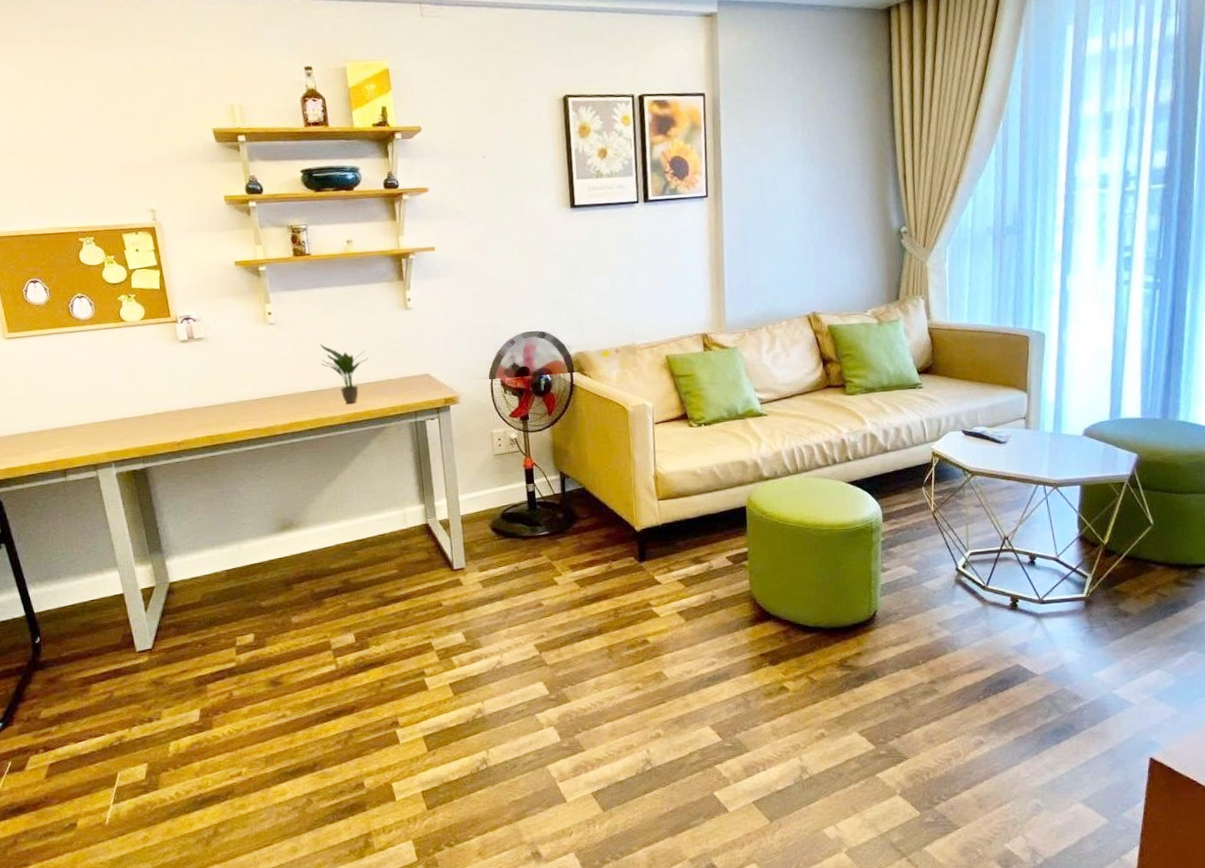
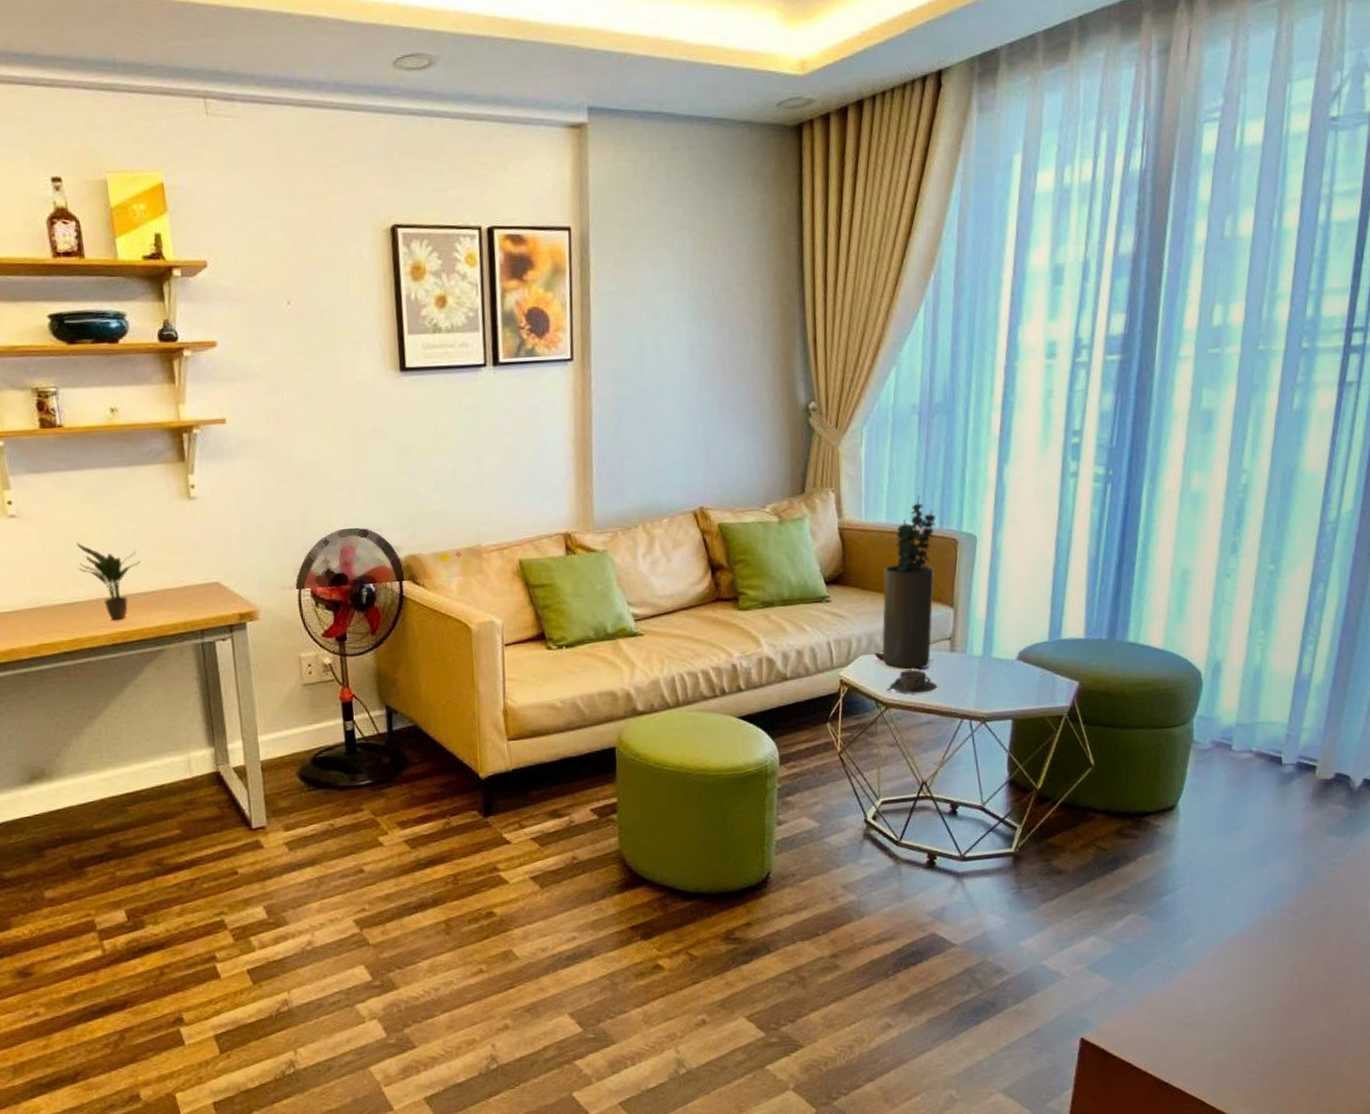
vase: none [966,300,1010,444] -> present [882,495,936,670]
teacup: none [972,443,1015,464] -> present [887,669,938,694]

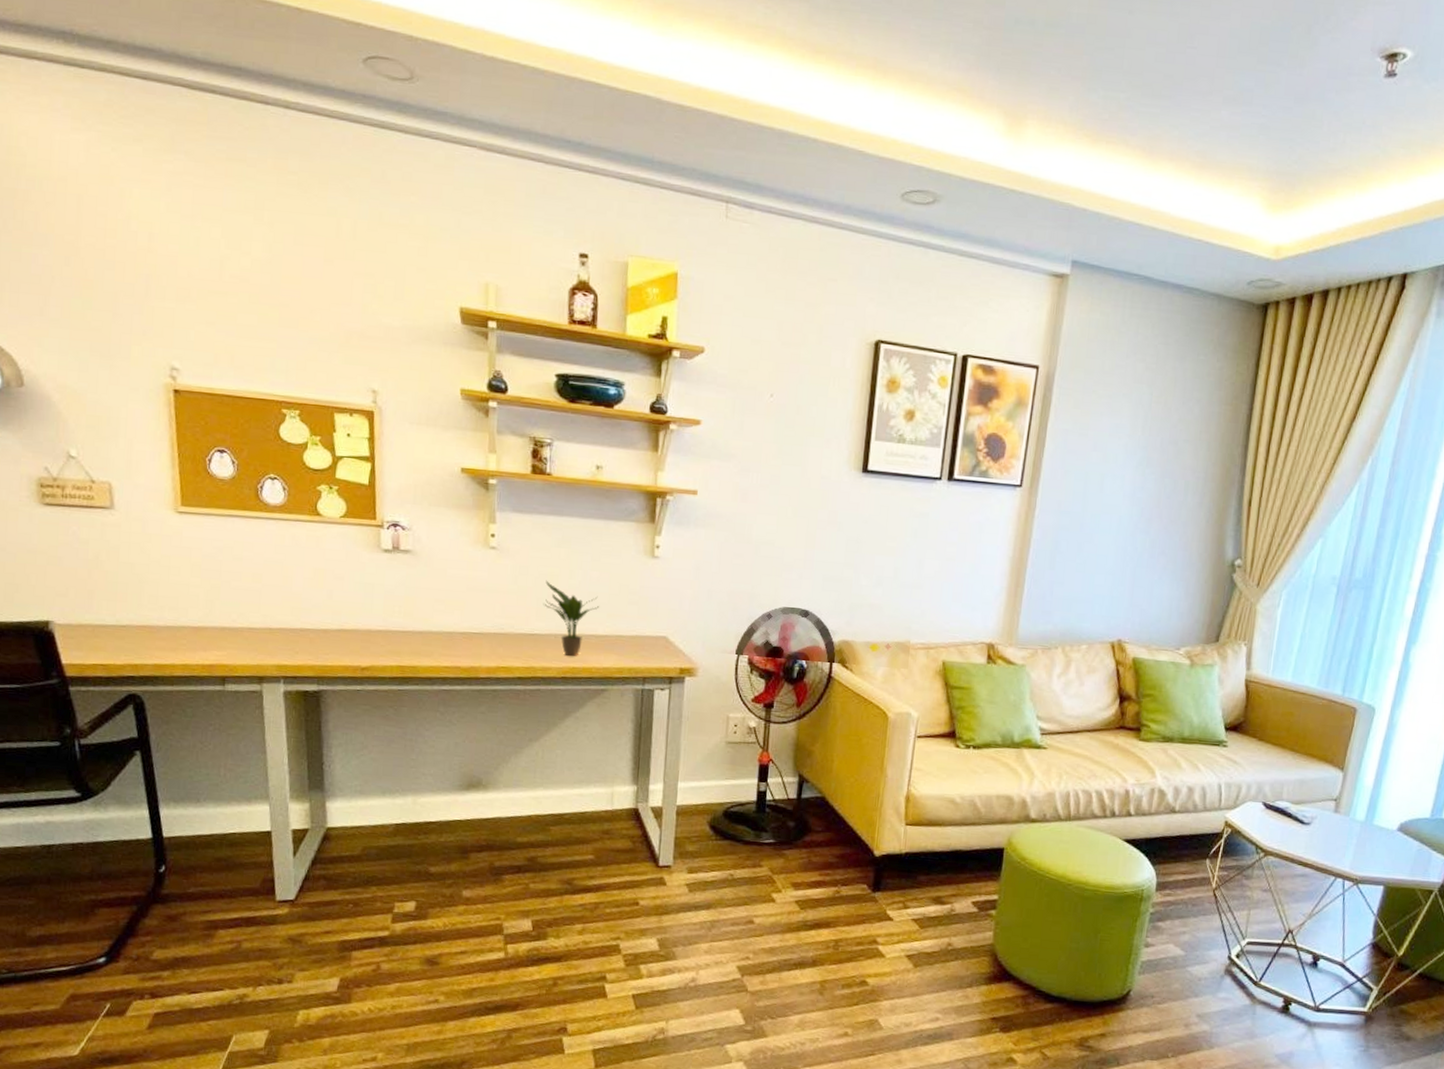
vase: present [882,495,936,670] -> none [1269,661,1339,823]
teacup: present [887,669,938,694] -> none [1268,822,1317,847]

